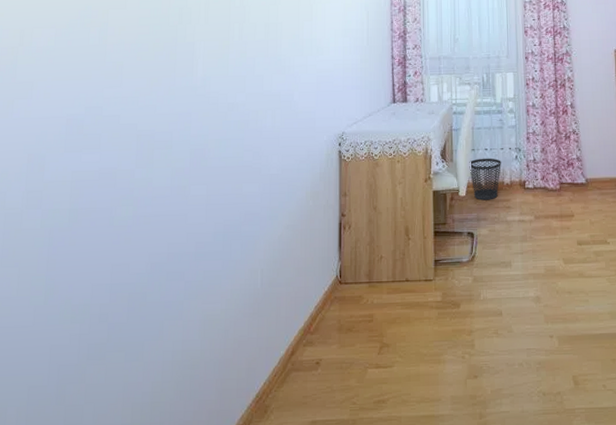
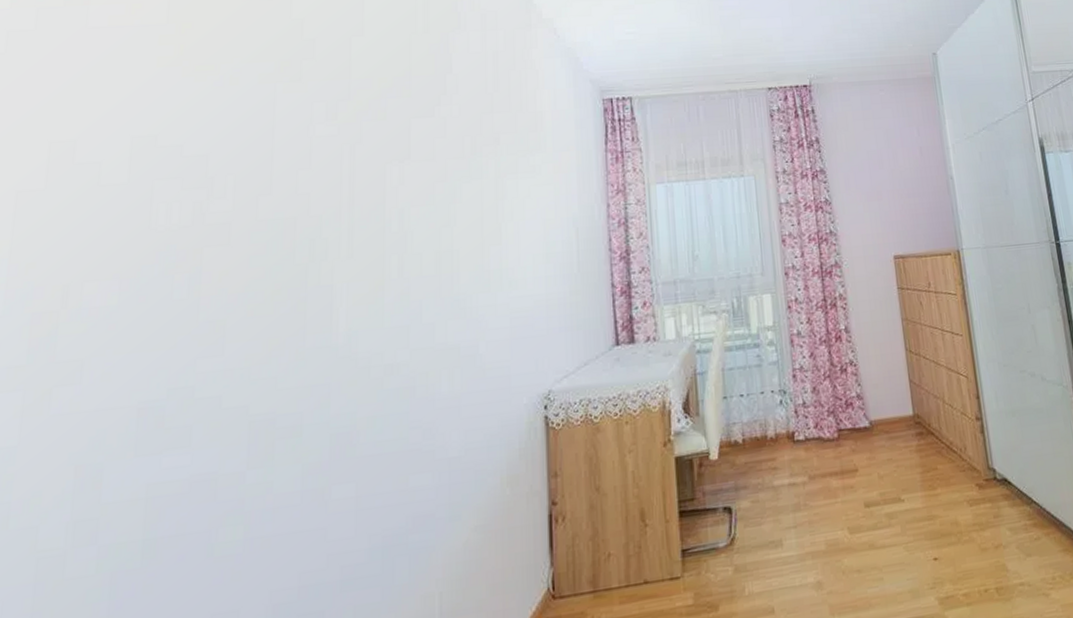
wastebasket: present [469,158,501,201] -> none [720,406,763,463]

